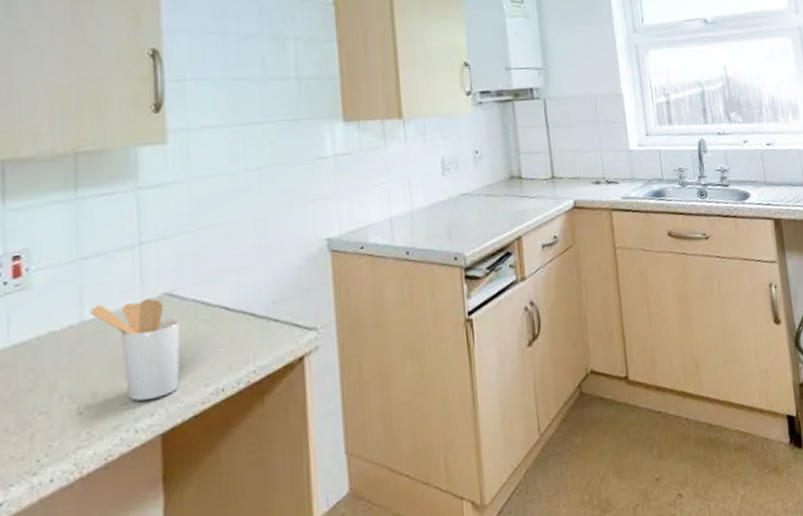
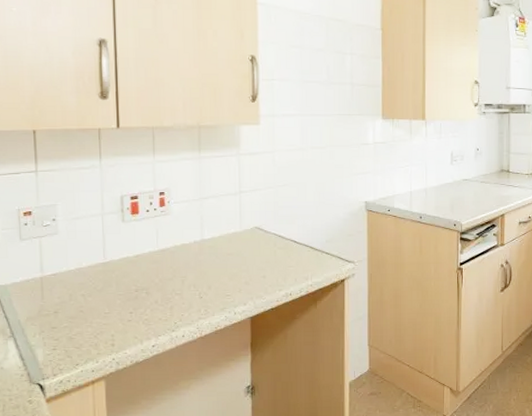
utensil holder: present [90,298,181,401] -> none [208,229,265,294]

